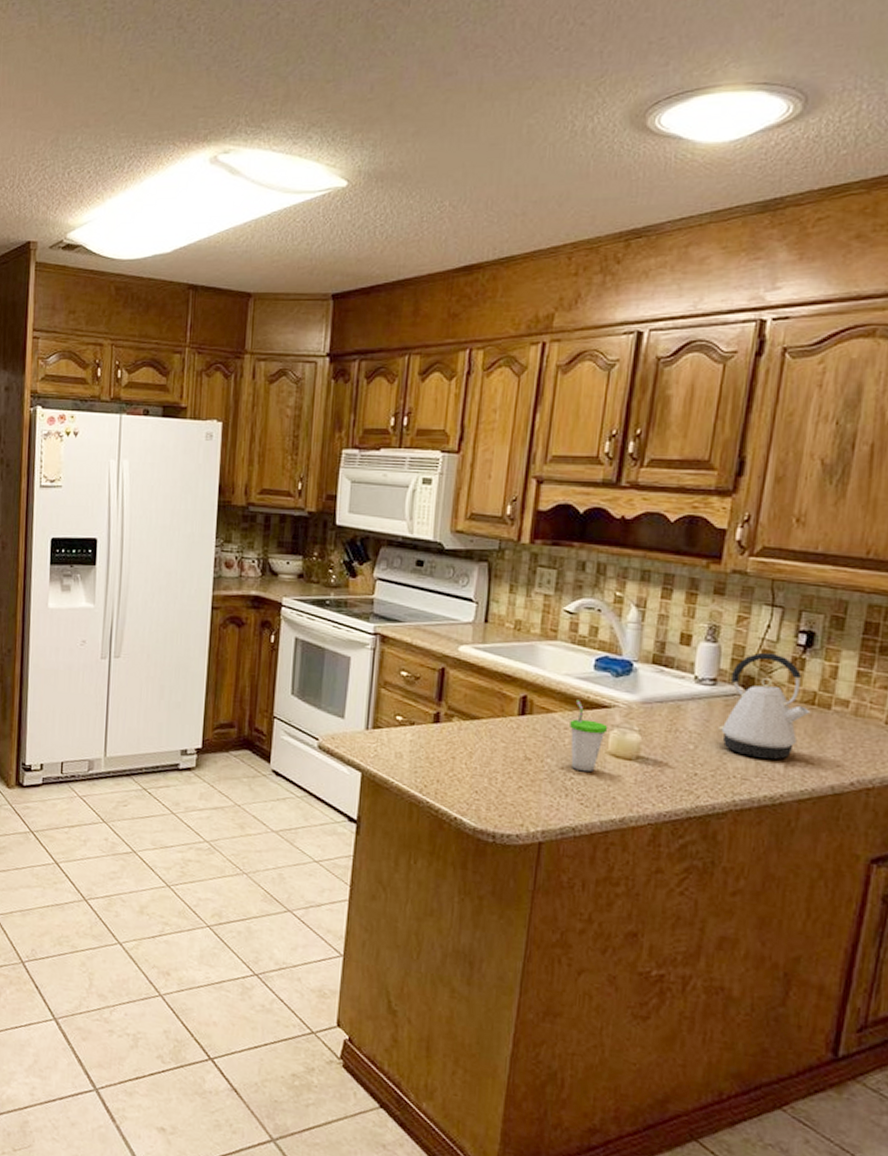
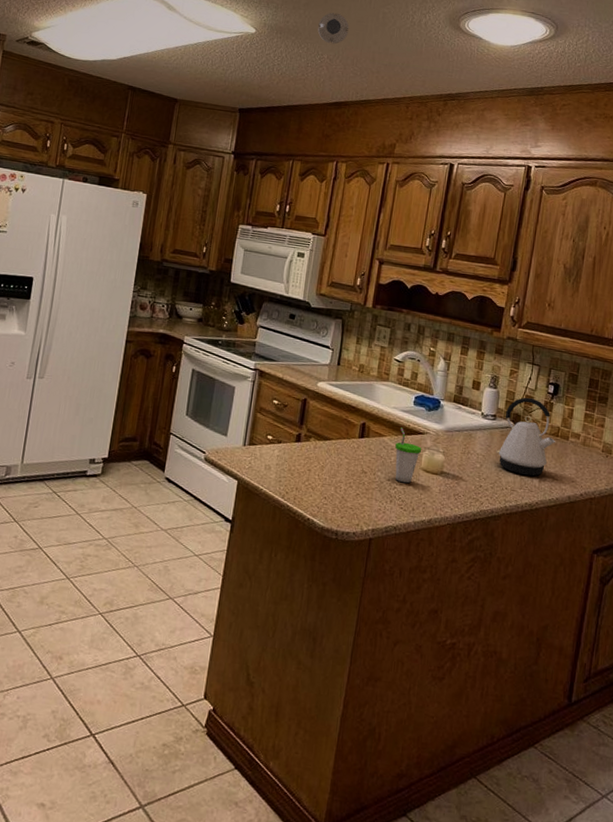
smoke detector: none [434,137,479,184] -> present [318,12,349,45]

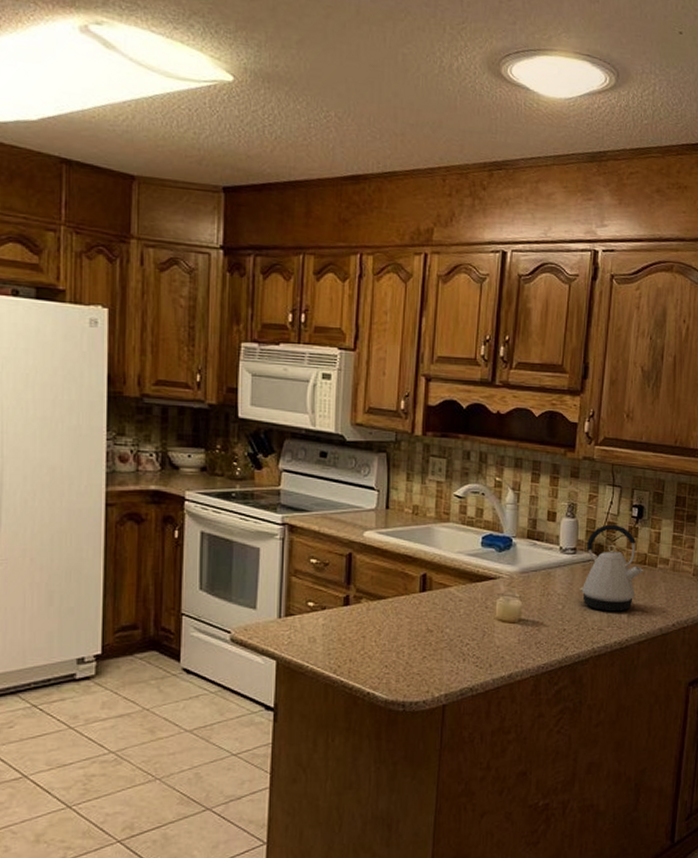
smoke detector: present [318,12,349,45] -> none [318,53,360,97]
cup: present [395,427,422,484] -> none [464,574,495,638]

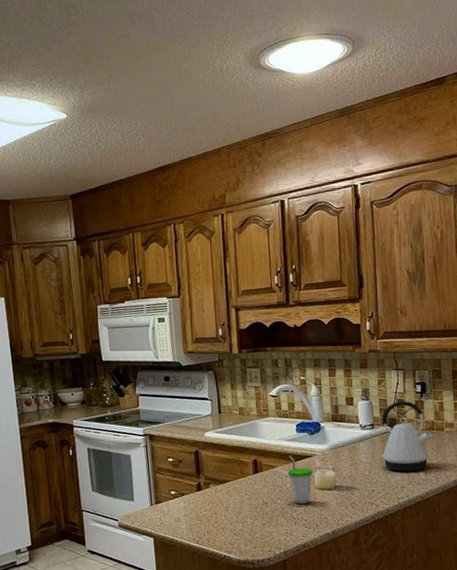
cup: none [464,574,495,638] -> present [288,455,313,505]

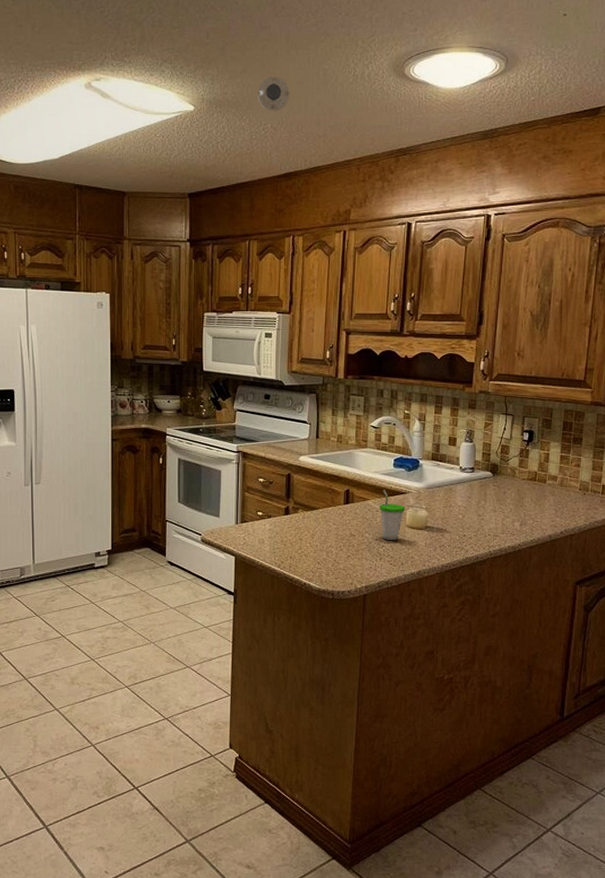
smoke detector: none [125,79,156,112] -> present [258,76,290,112]
kettle: present [380,400,432,472] -> none [476,447,533,521]

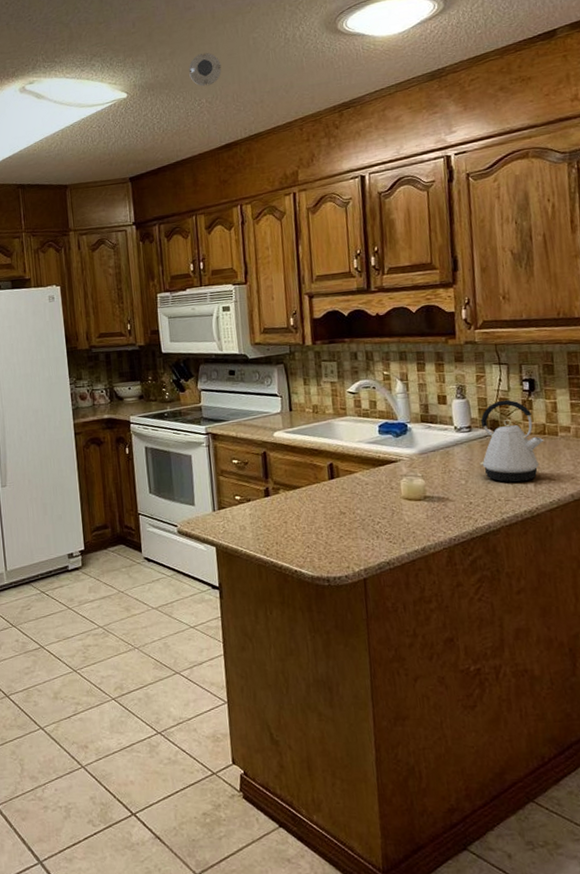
cup: present [380,490,406,541] -> none [369,460,399,516]
kettle: none [476,447,533,521] -> present [479,399,543,483]

